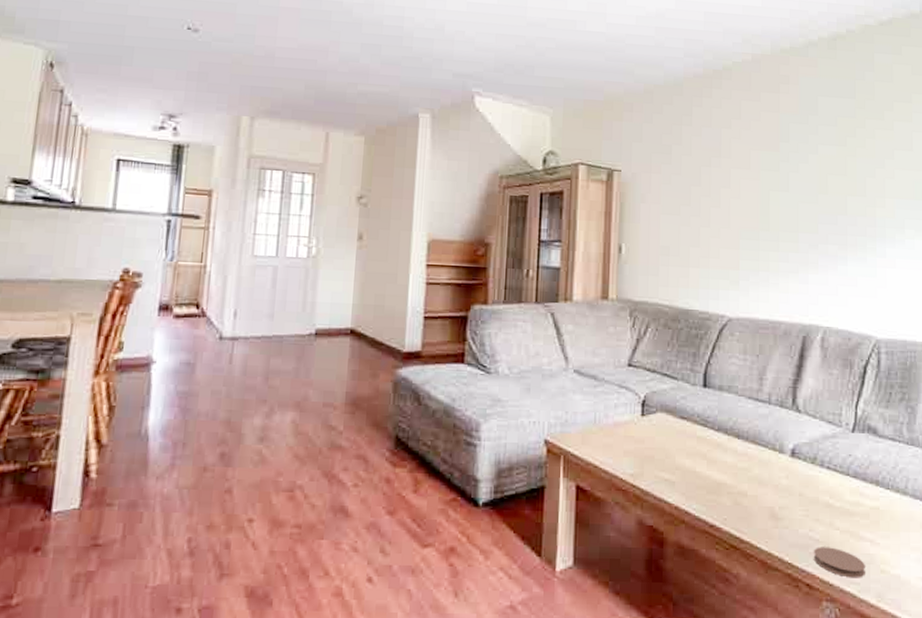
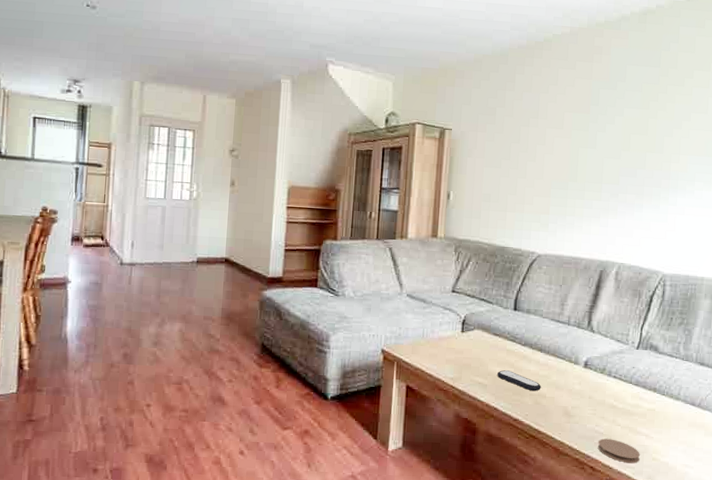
remote control: none [687,463,741,489] -> present [497,370,542,392]

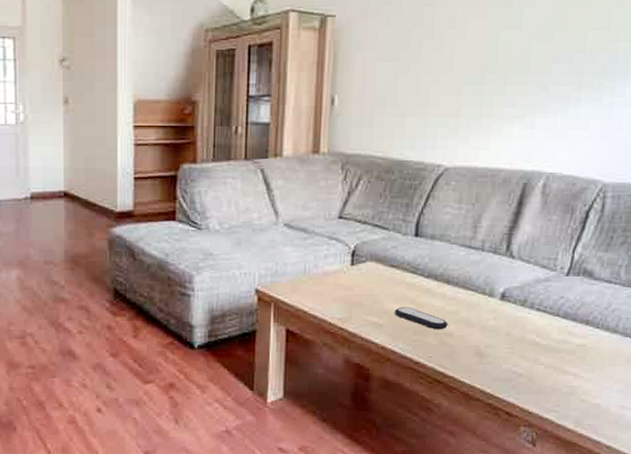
coaster: present [598,438,640,464] -> none [516,380,566,407]

